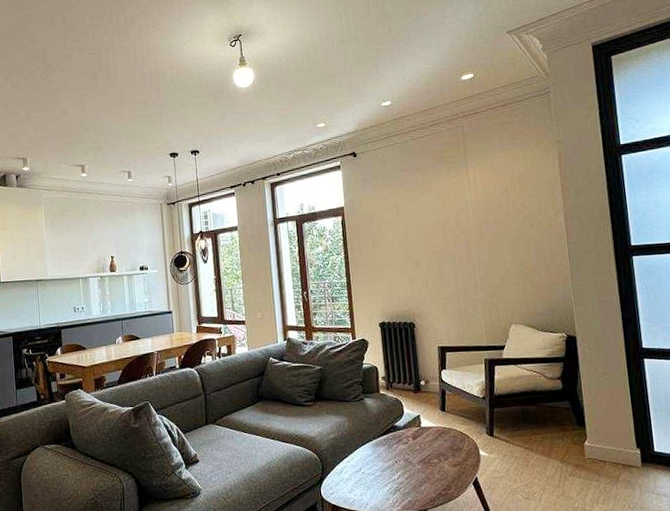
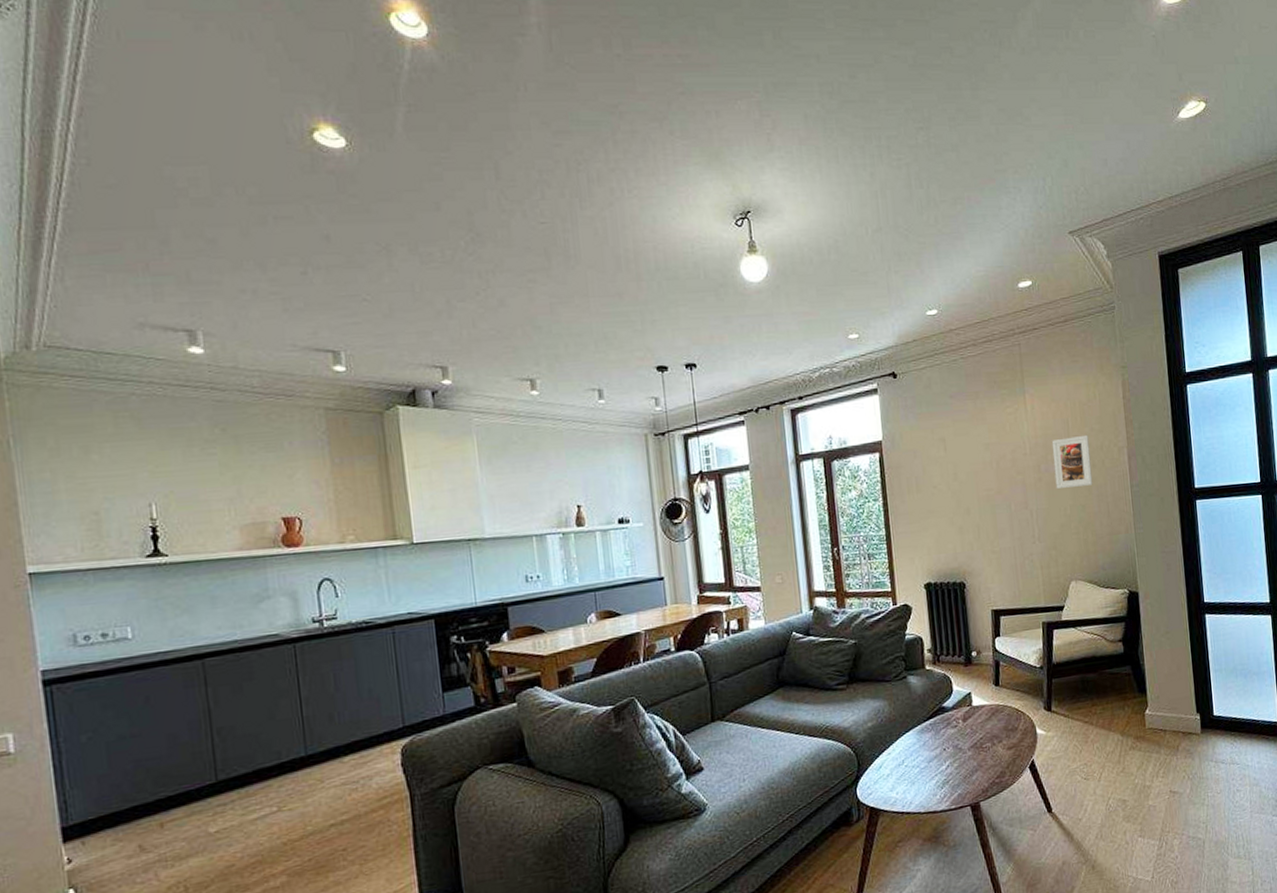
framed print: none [493,200,531,246] -> present [1052,434,1093,489]

